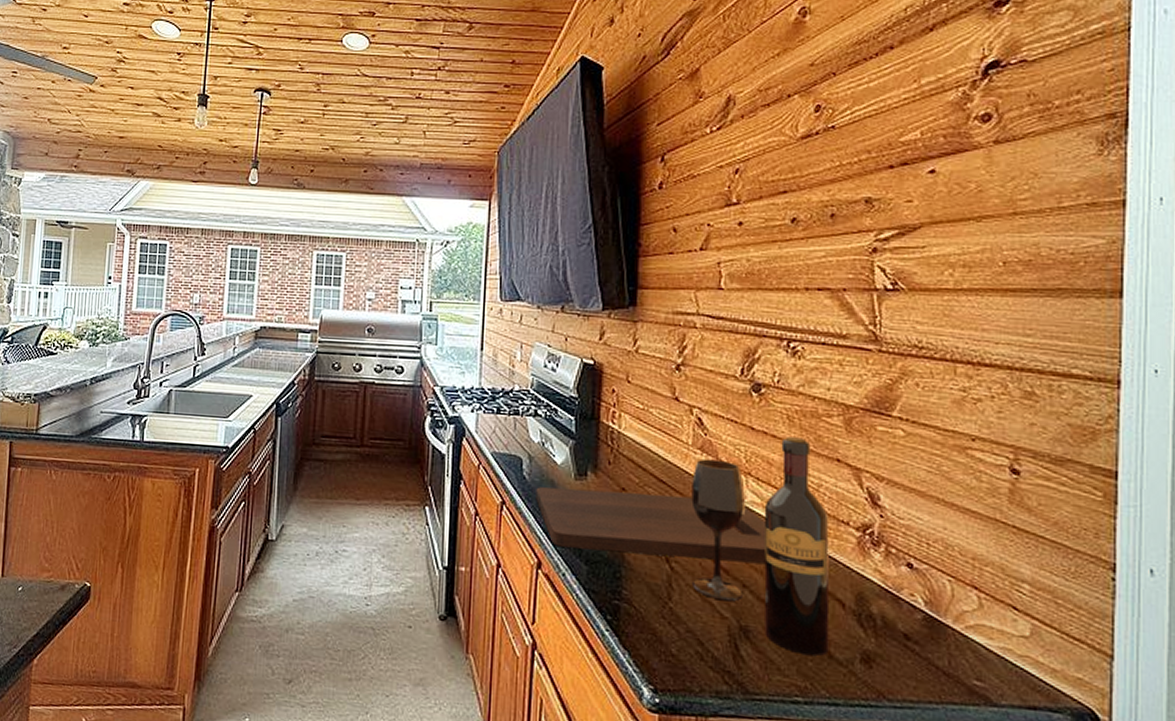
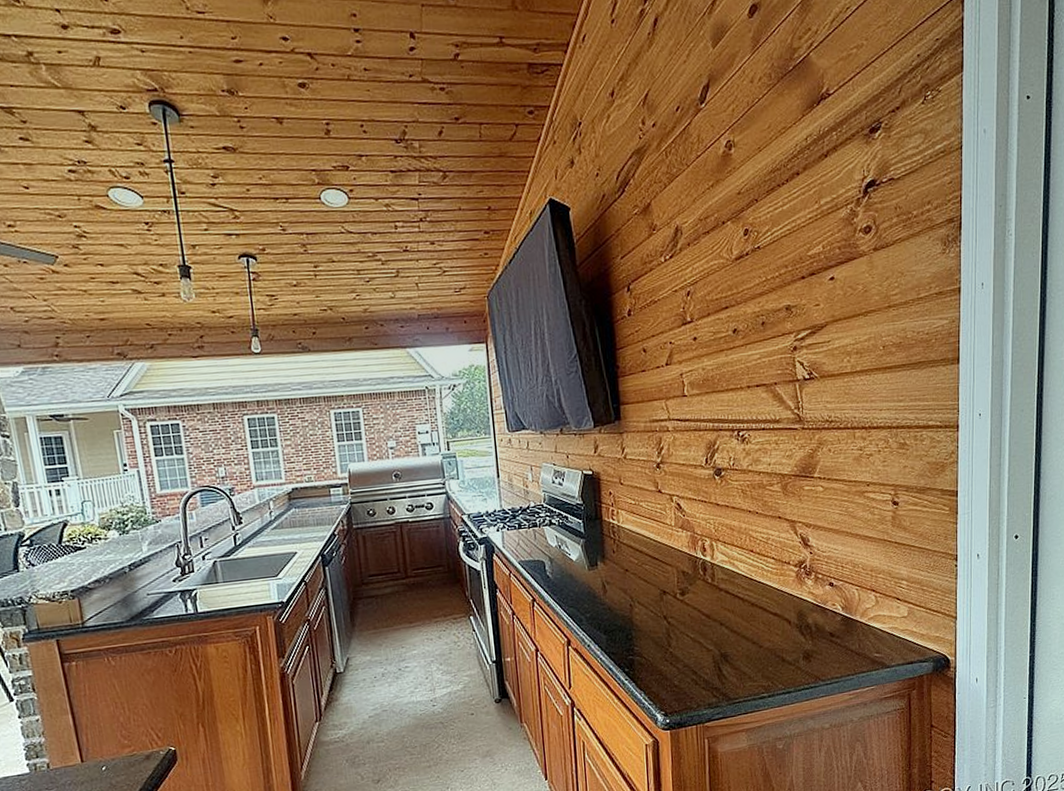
cutting board: present [536,487,767,563] -> none [559,566,735,625]
wine glass: present [691,458,746,602] -> none [677,533,721,639]
wine bottle: present [764,437,830,656] -> none [730,505,782,663]

